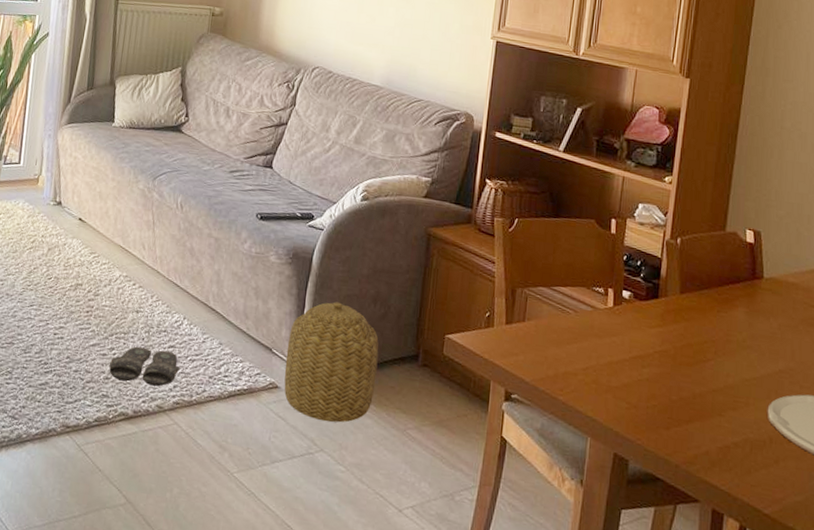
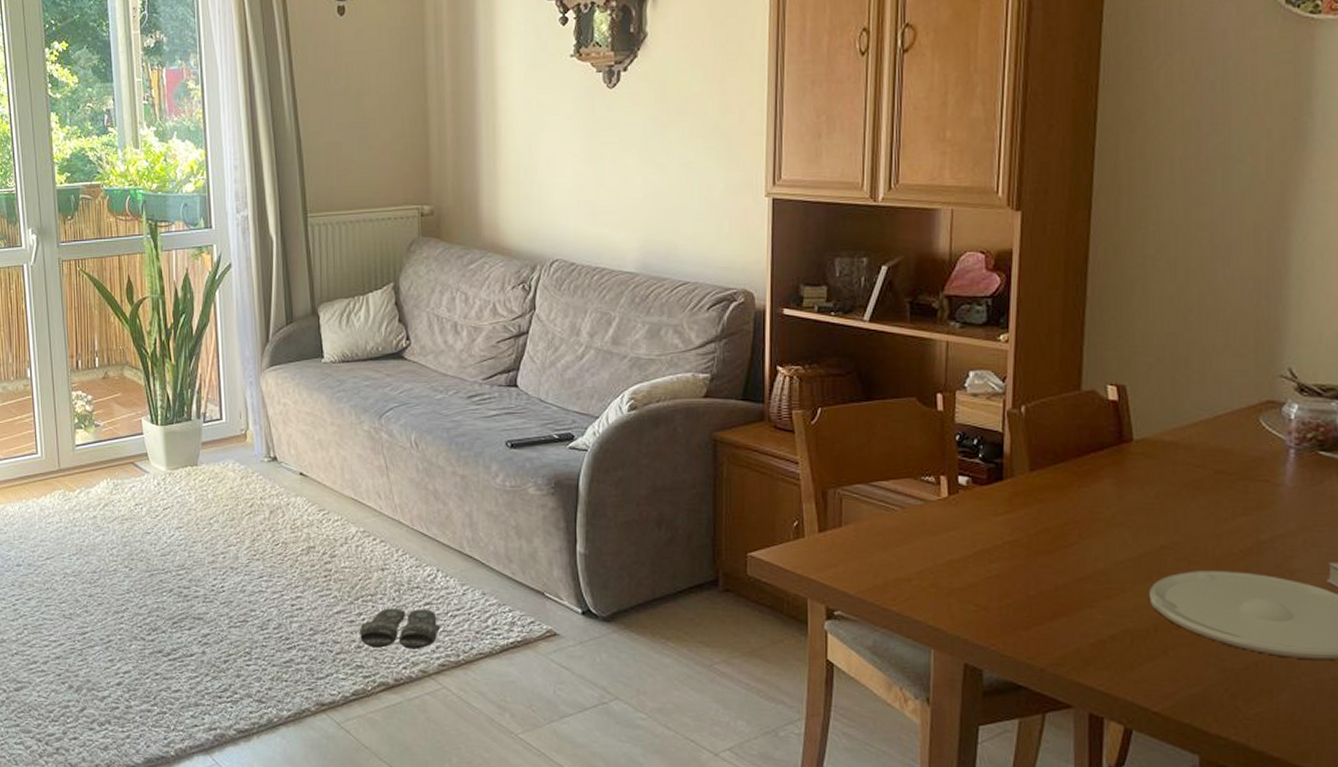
basket: present [284,302,379,423] -> none [561,531,671,667]

